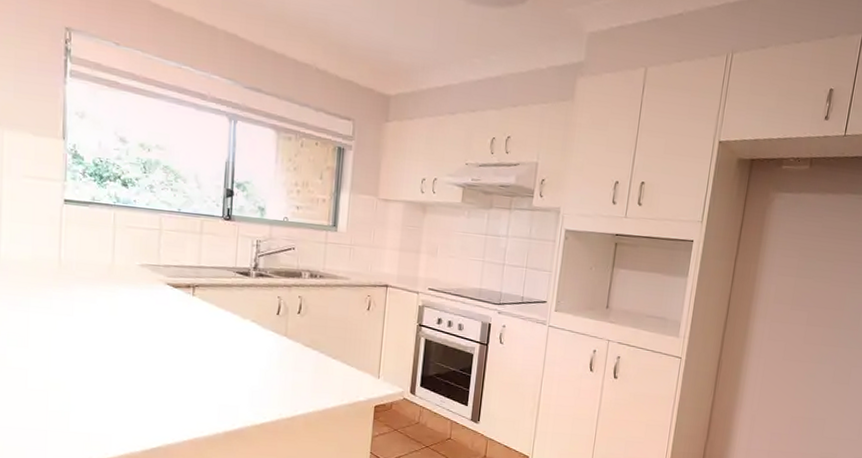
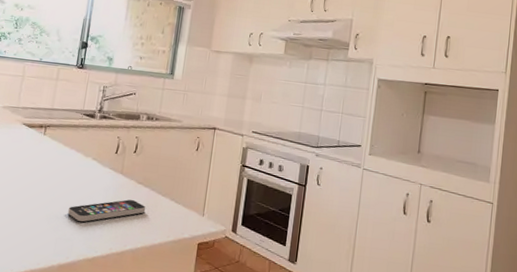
smartphone: none [229,363,316,388] -> present [68,199,146,222]

